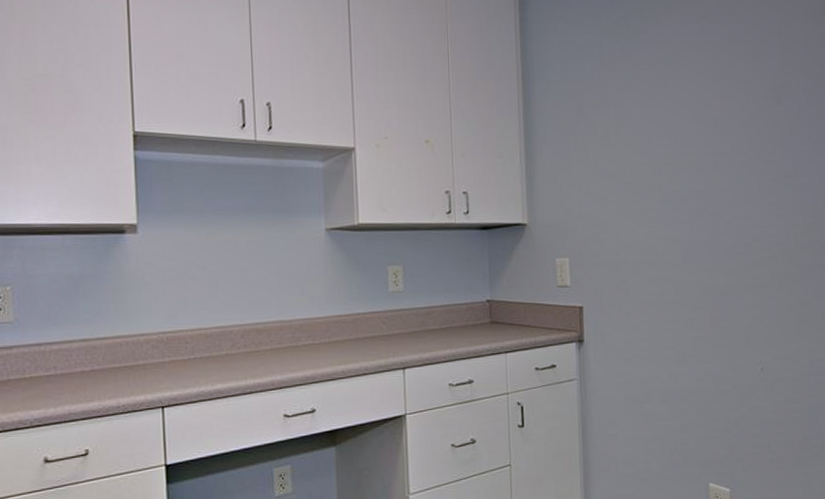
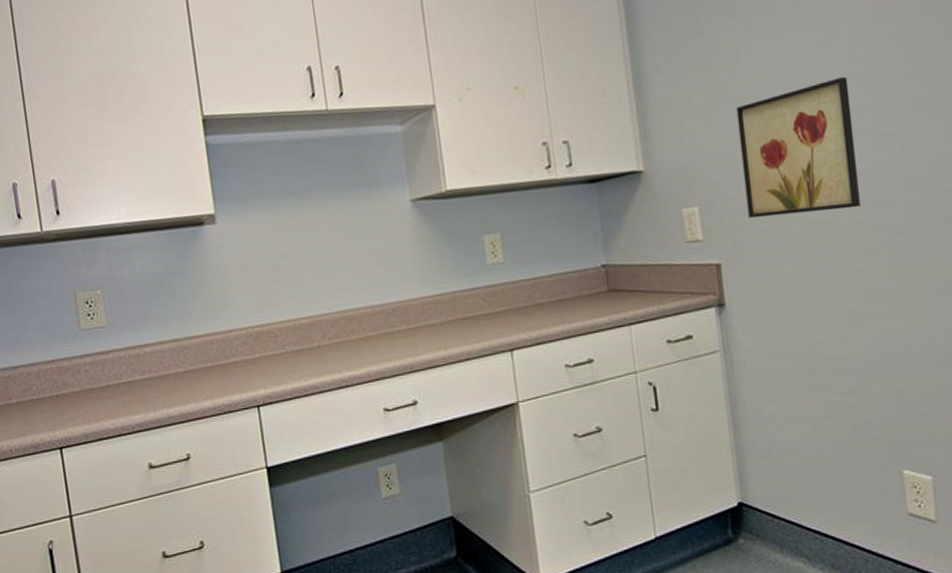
wall art: none [604,164,692,272] -> present [736,76,861,218]

